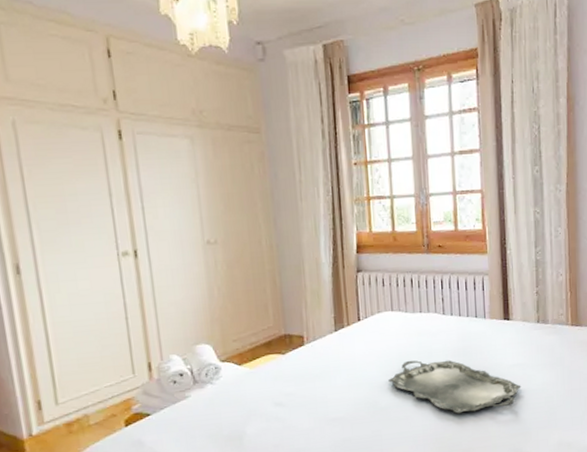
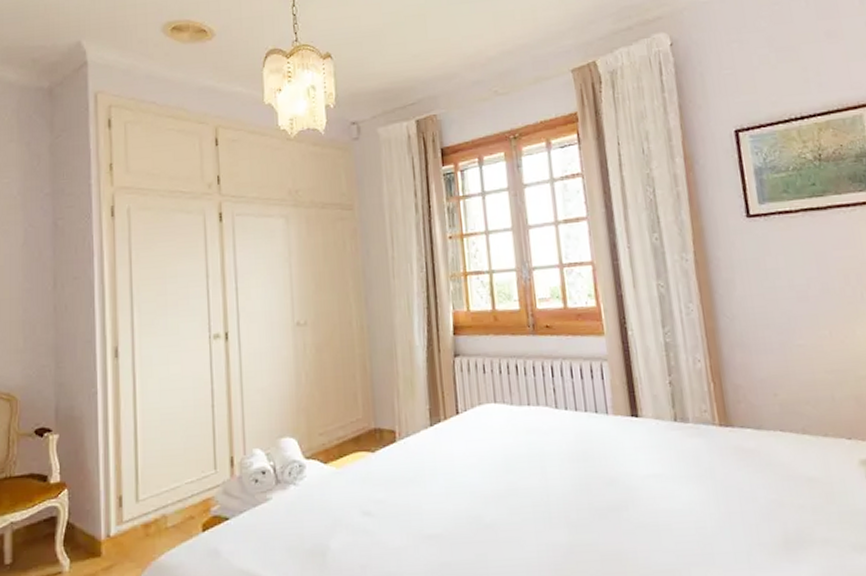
serving tray: present [388,360,521,414] -> none [493,465,662,538]

